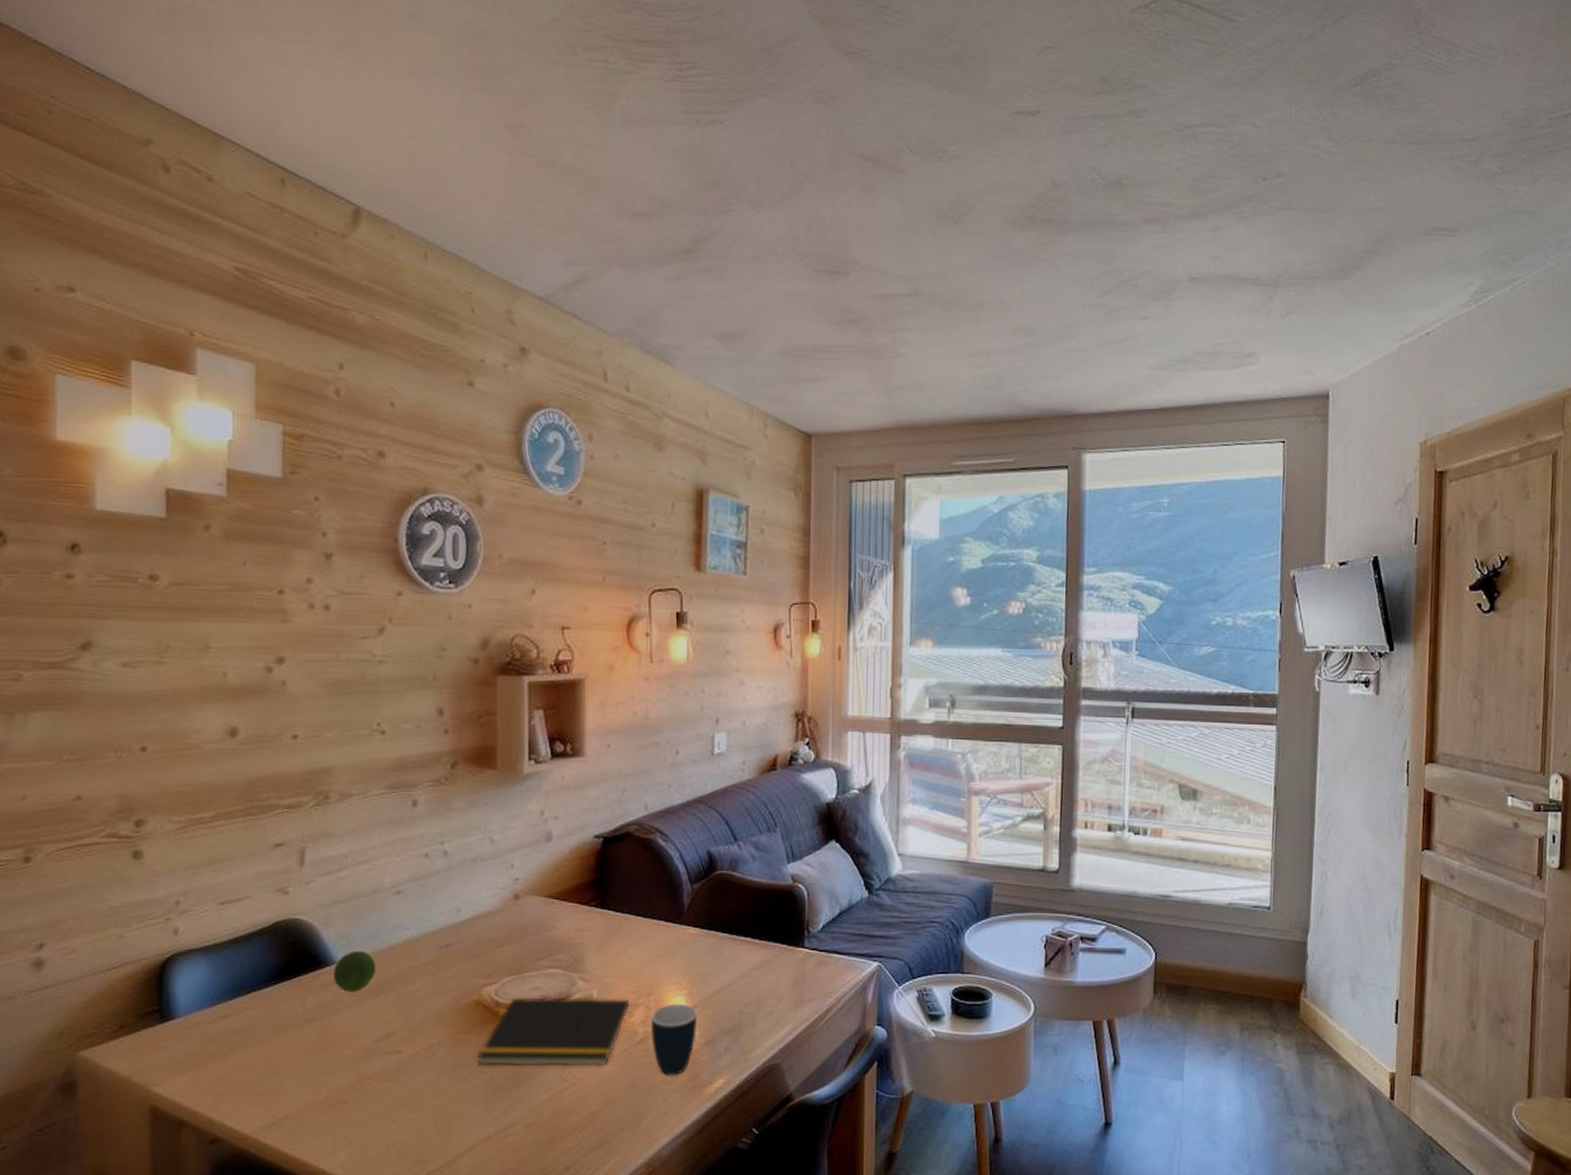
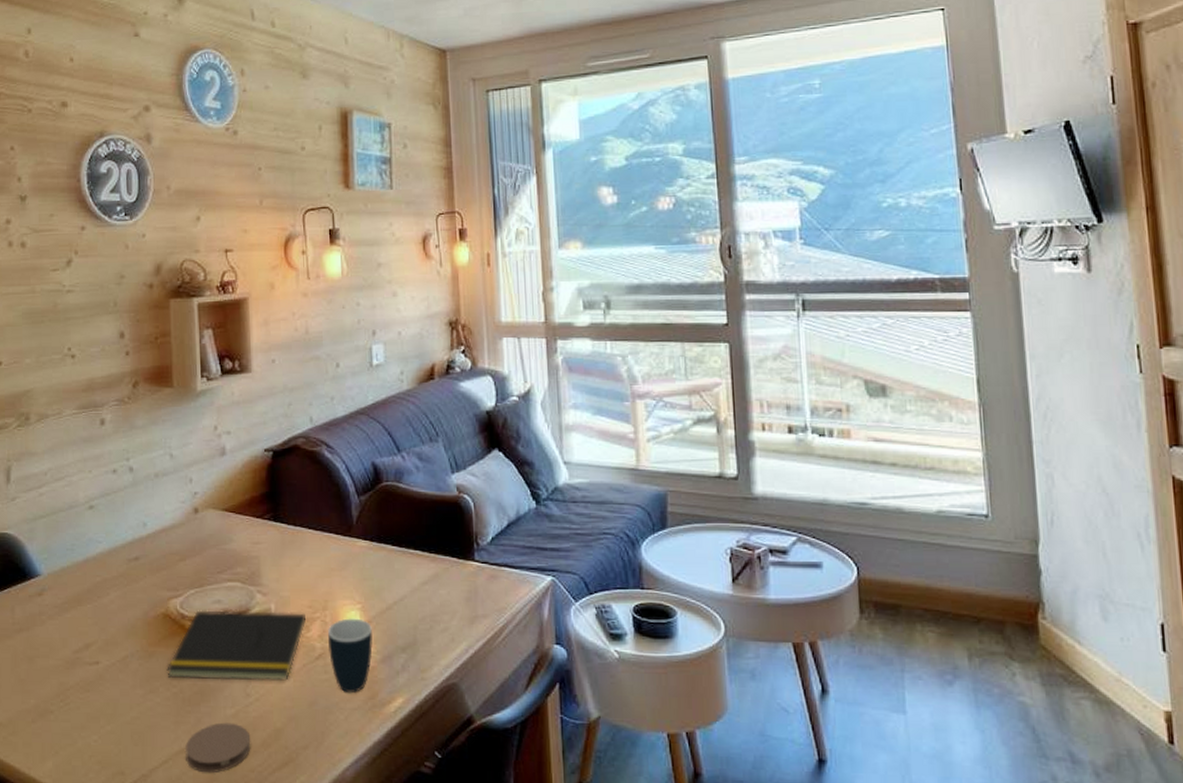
fruit: present [333,951,377,992] -> none [37,564,75,603]
coaster: none [494,1107,565,1158] -> present [185,722,251,773]

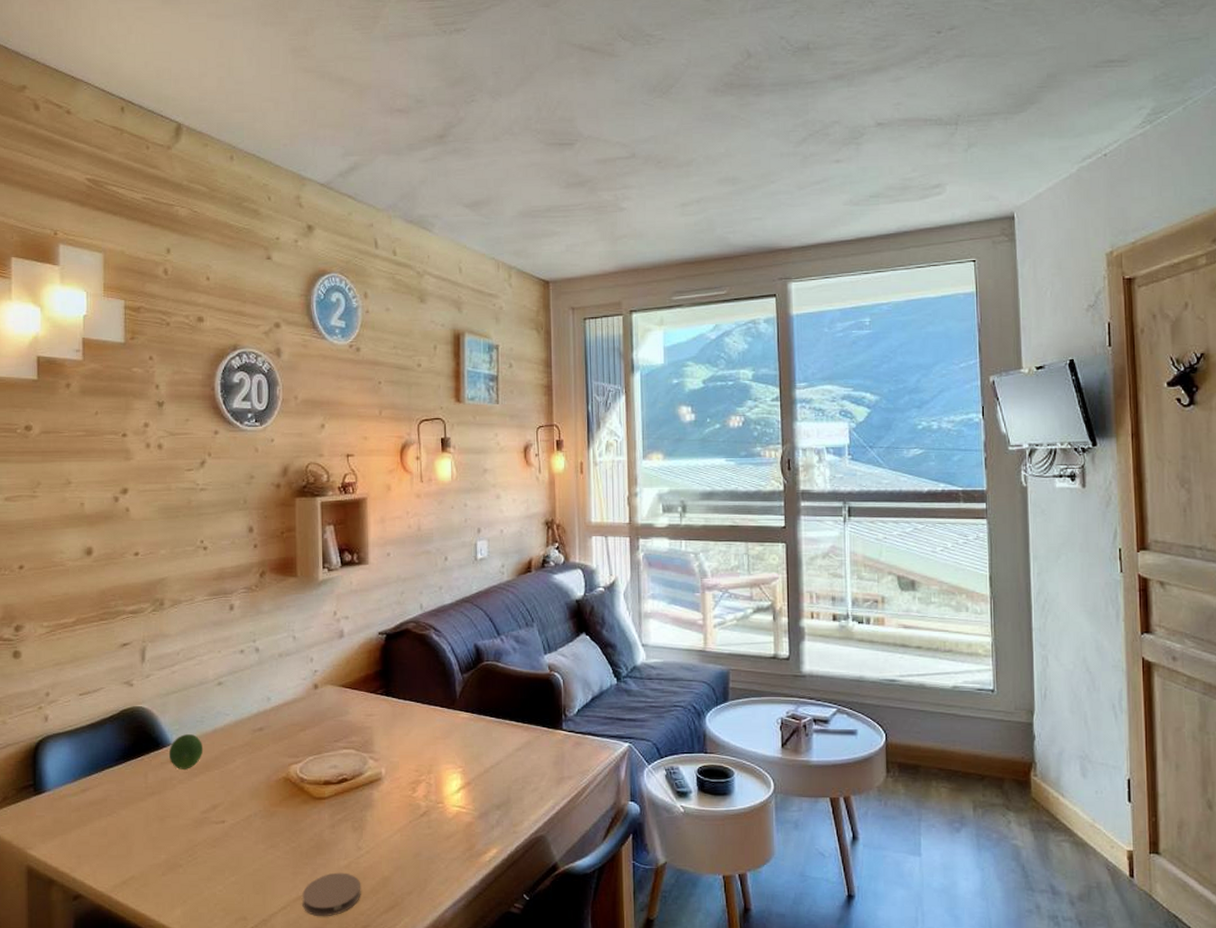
fruit: none [37,564,75,603] -> present [168,734,203,769]
notepad: present [167,610,307,681] -> none [287,774,413,835]
mug: present [328,618,373,692] -> none [432,780,471,845]

